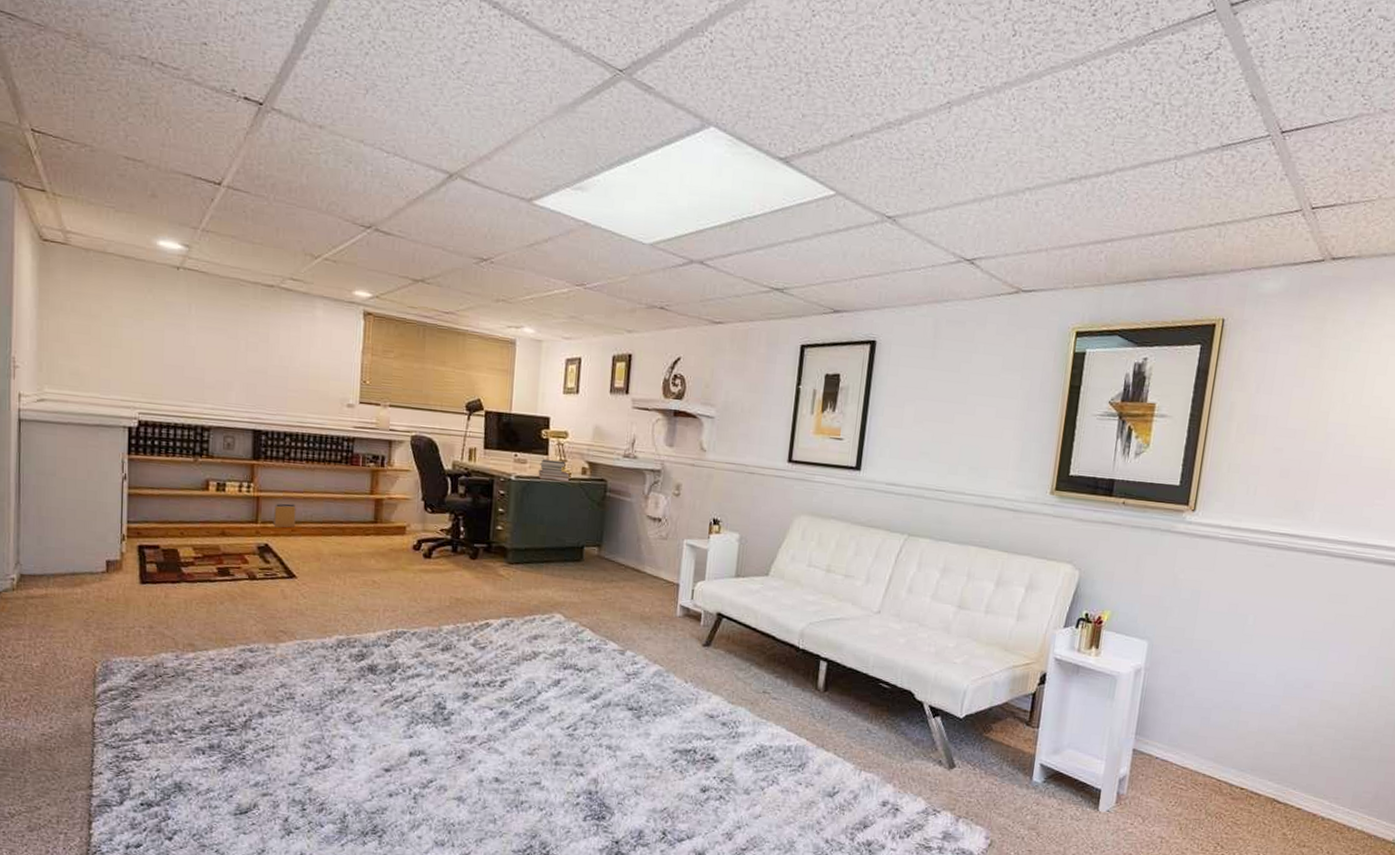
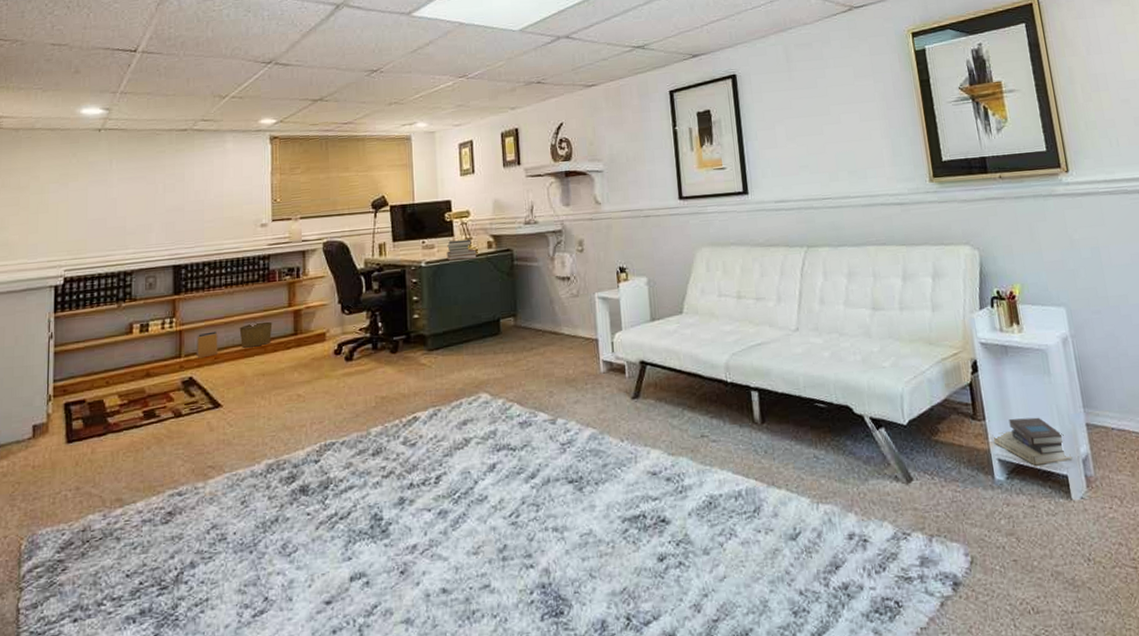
basket: none [318,502,353,528] -> present [239,321,273,348]
books: none [1040,732,1111,777] -> present [992,417,1073,466]

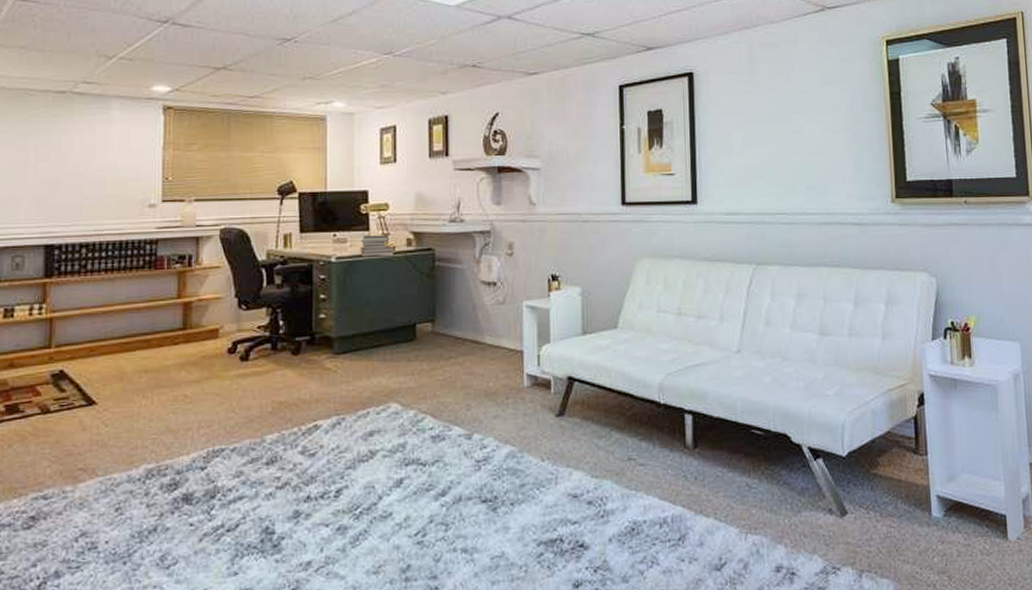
books: present [196,331,218,359] -> none [68,321,95,350]
basket: present [239,321,273,348] -> none [119,312,158,341]
books: present [992,417,1073,466] -> none [933,454,1013,504]

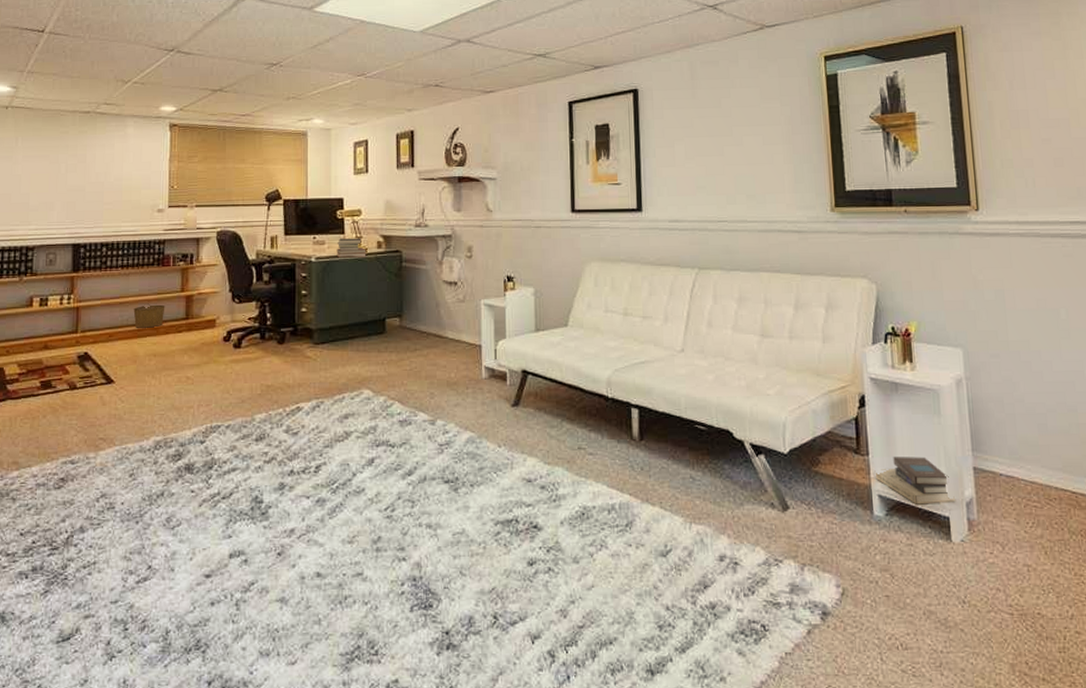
basket: none [119,312,158,341] -> present [133,303,165,328]
books: none [933,454,1013,504] -> present [874,457,956,505]

